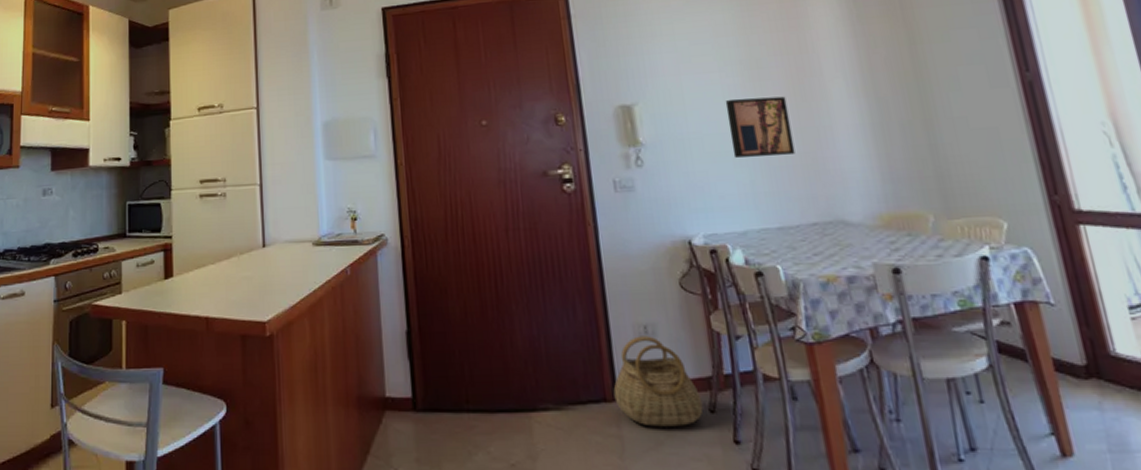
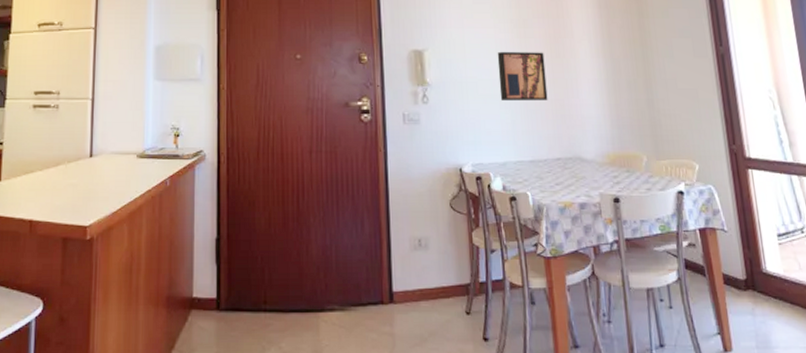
basket: present [613,336,703,427] -> none [389,248,461,326]

